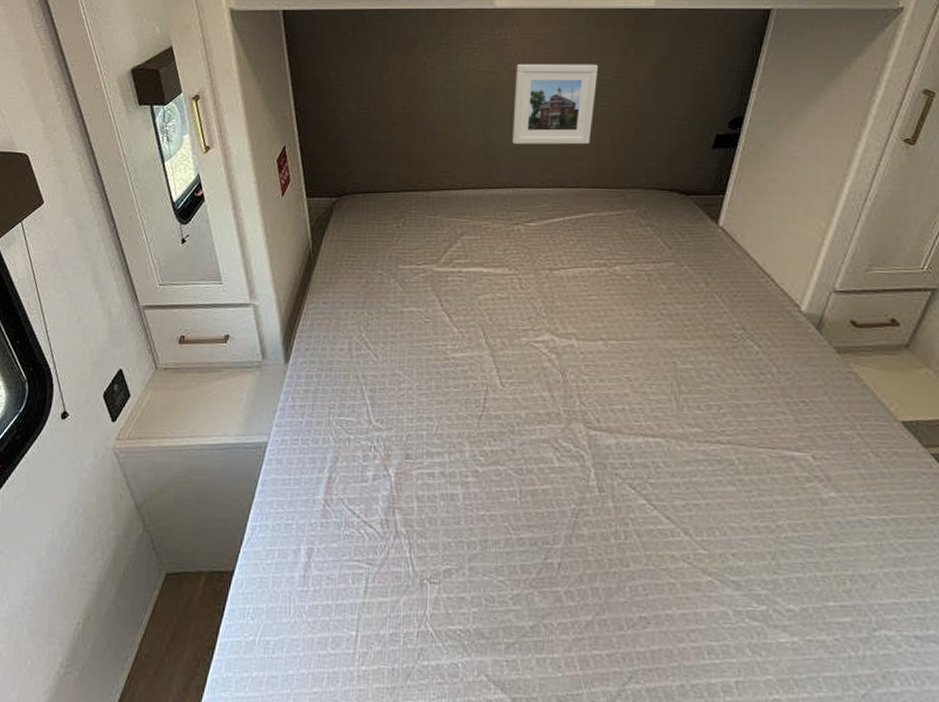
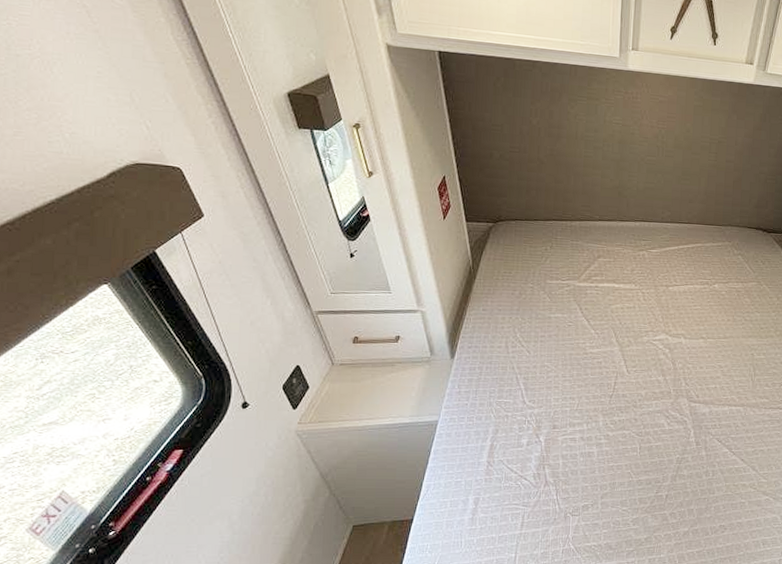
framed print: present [512,63,599,145] -> none [640,119,709,190]

